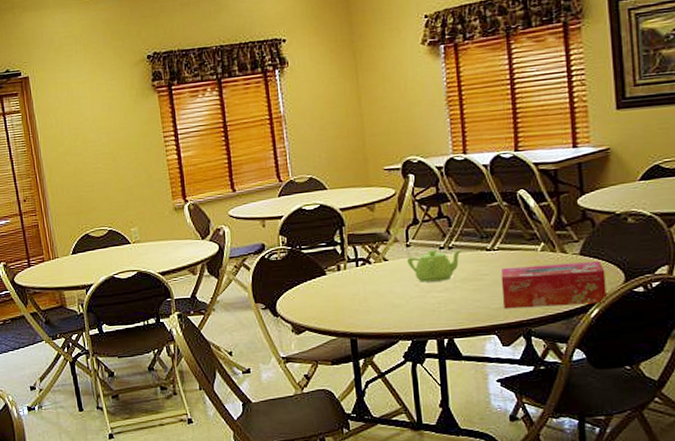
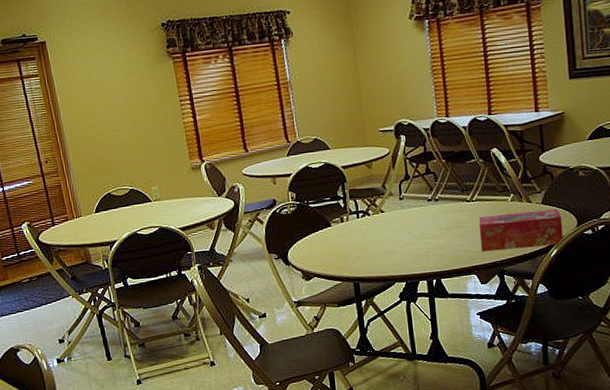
teapot: present [407,249,462,282] -> none [401,201,447,231]

